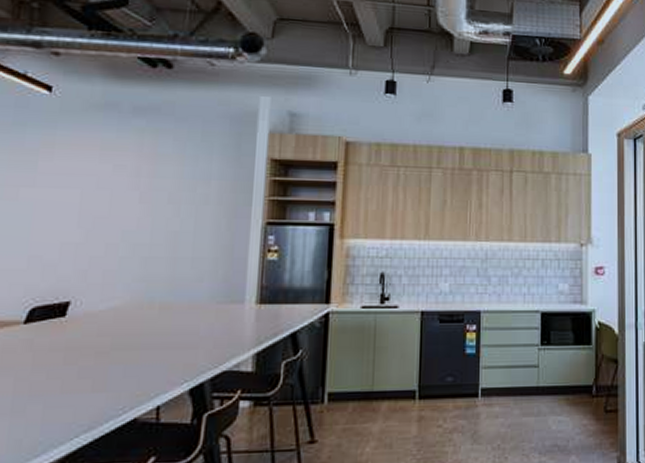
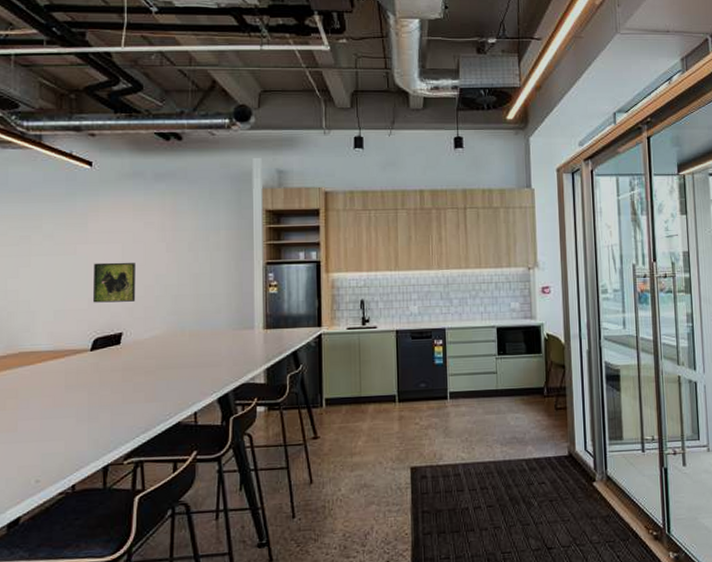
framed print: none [35,211,97,263] -> present [93,262,136,303]

